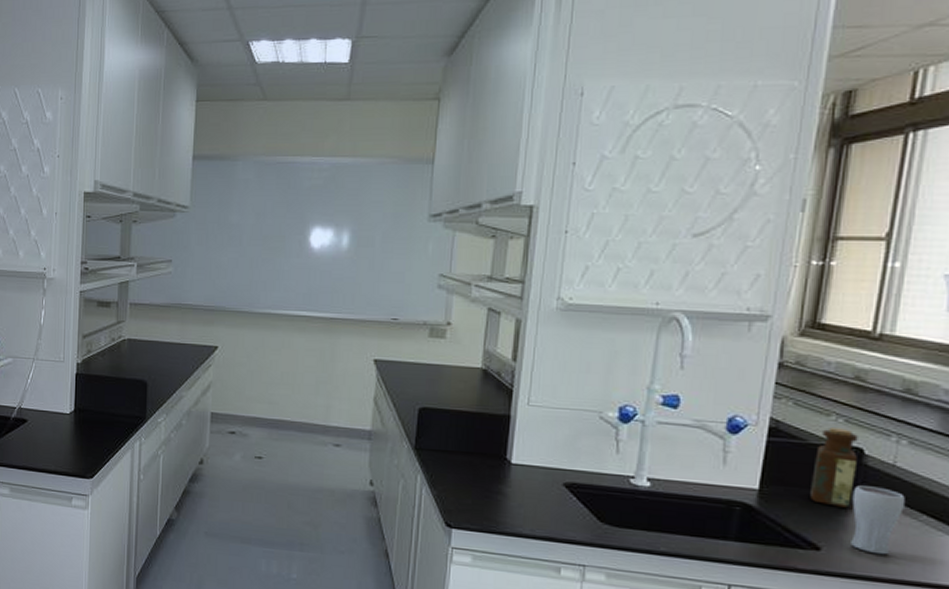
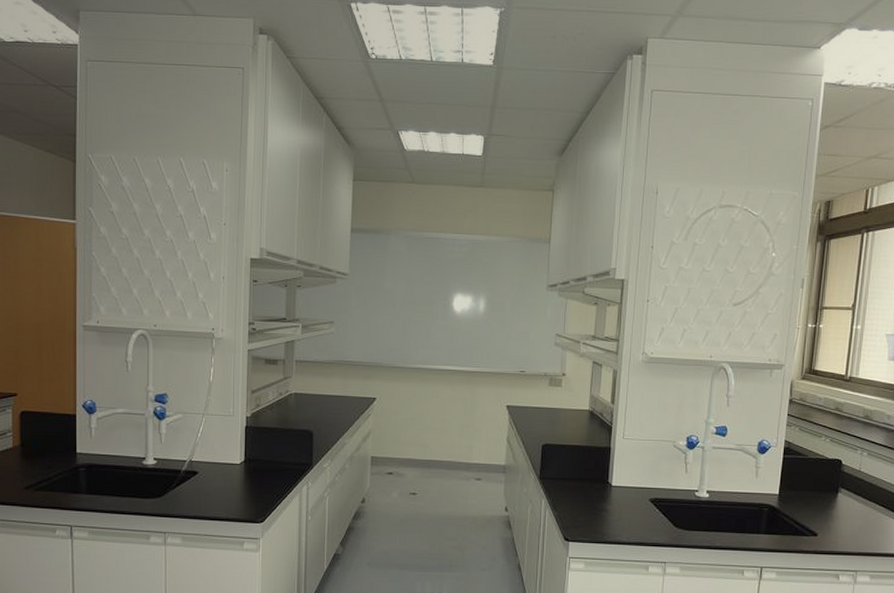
bottle: present [810,428,858,508] -> none [810,446,838,503]
drinking glass: present [851,485,905,555] -> none [835,487,866,536]

